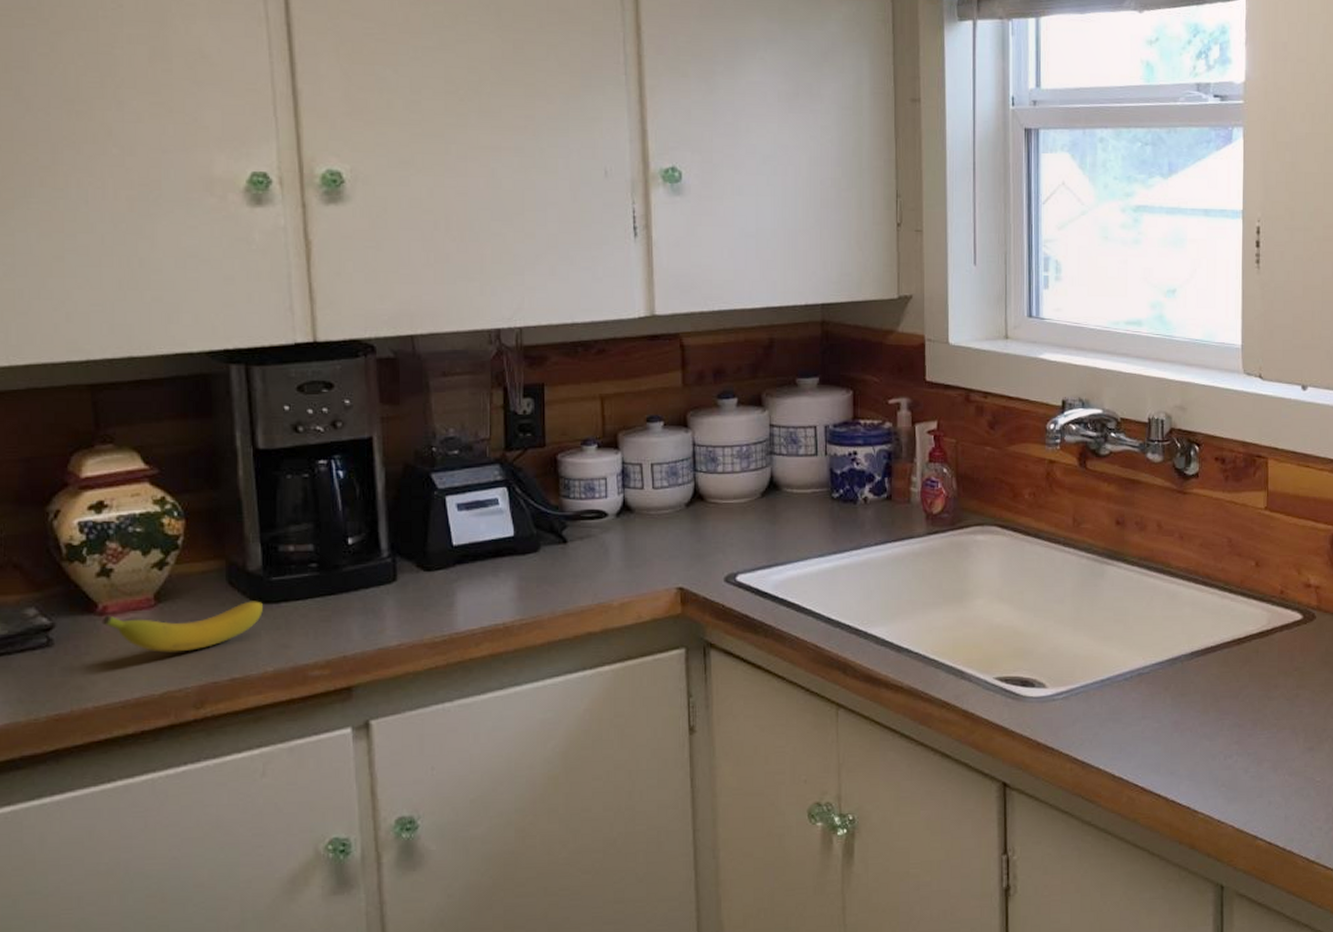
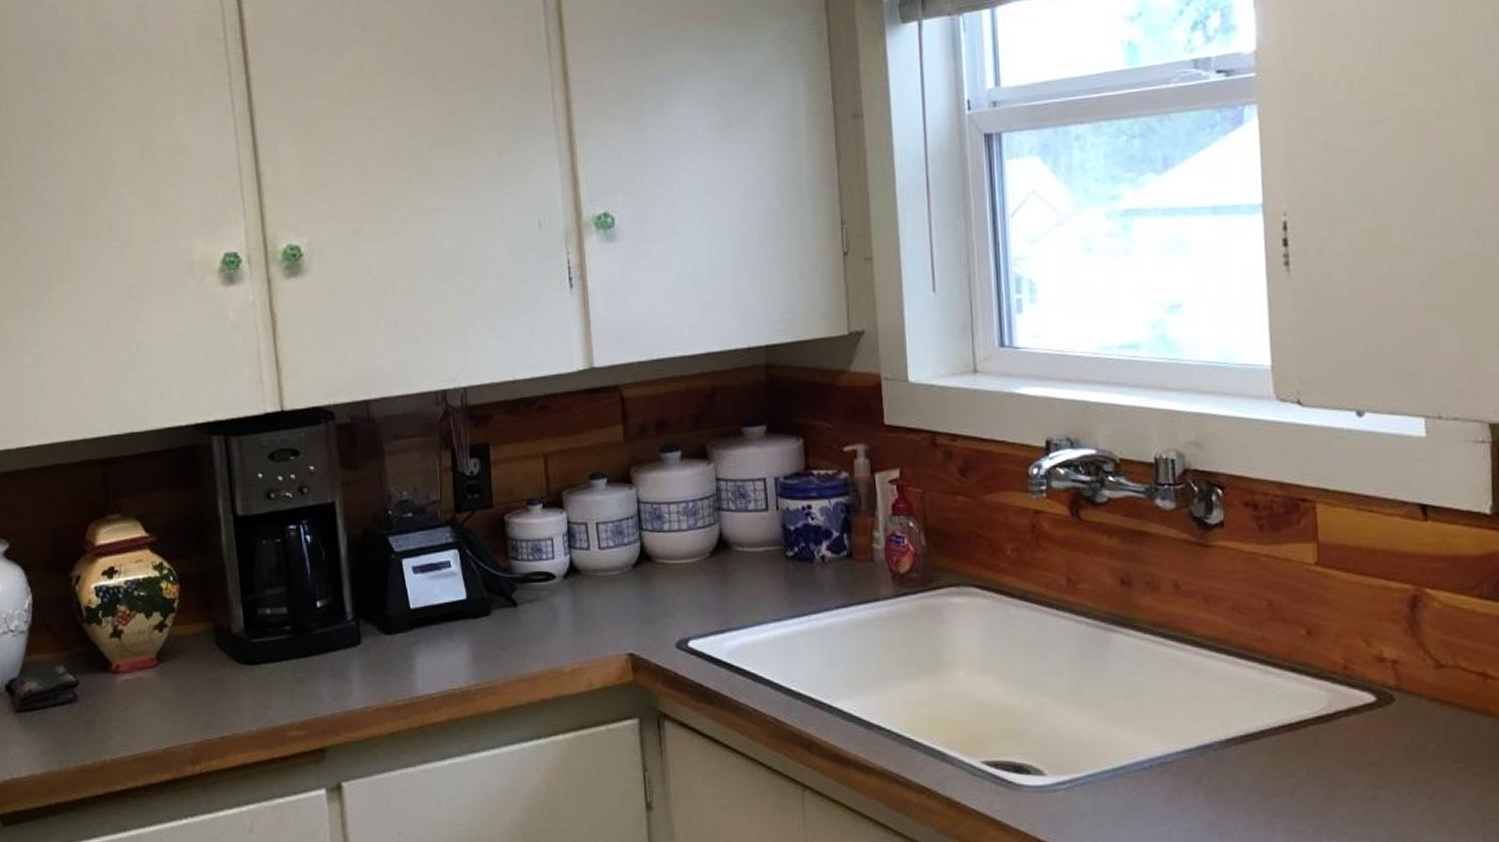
banana: present [101,601,263,652] -> none [115,662,246,710]

